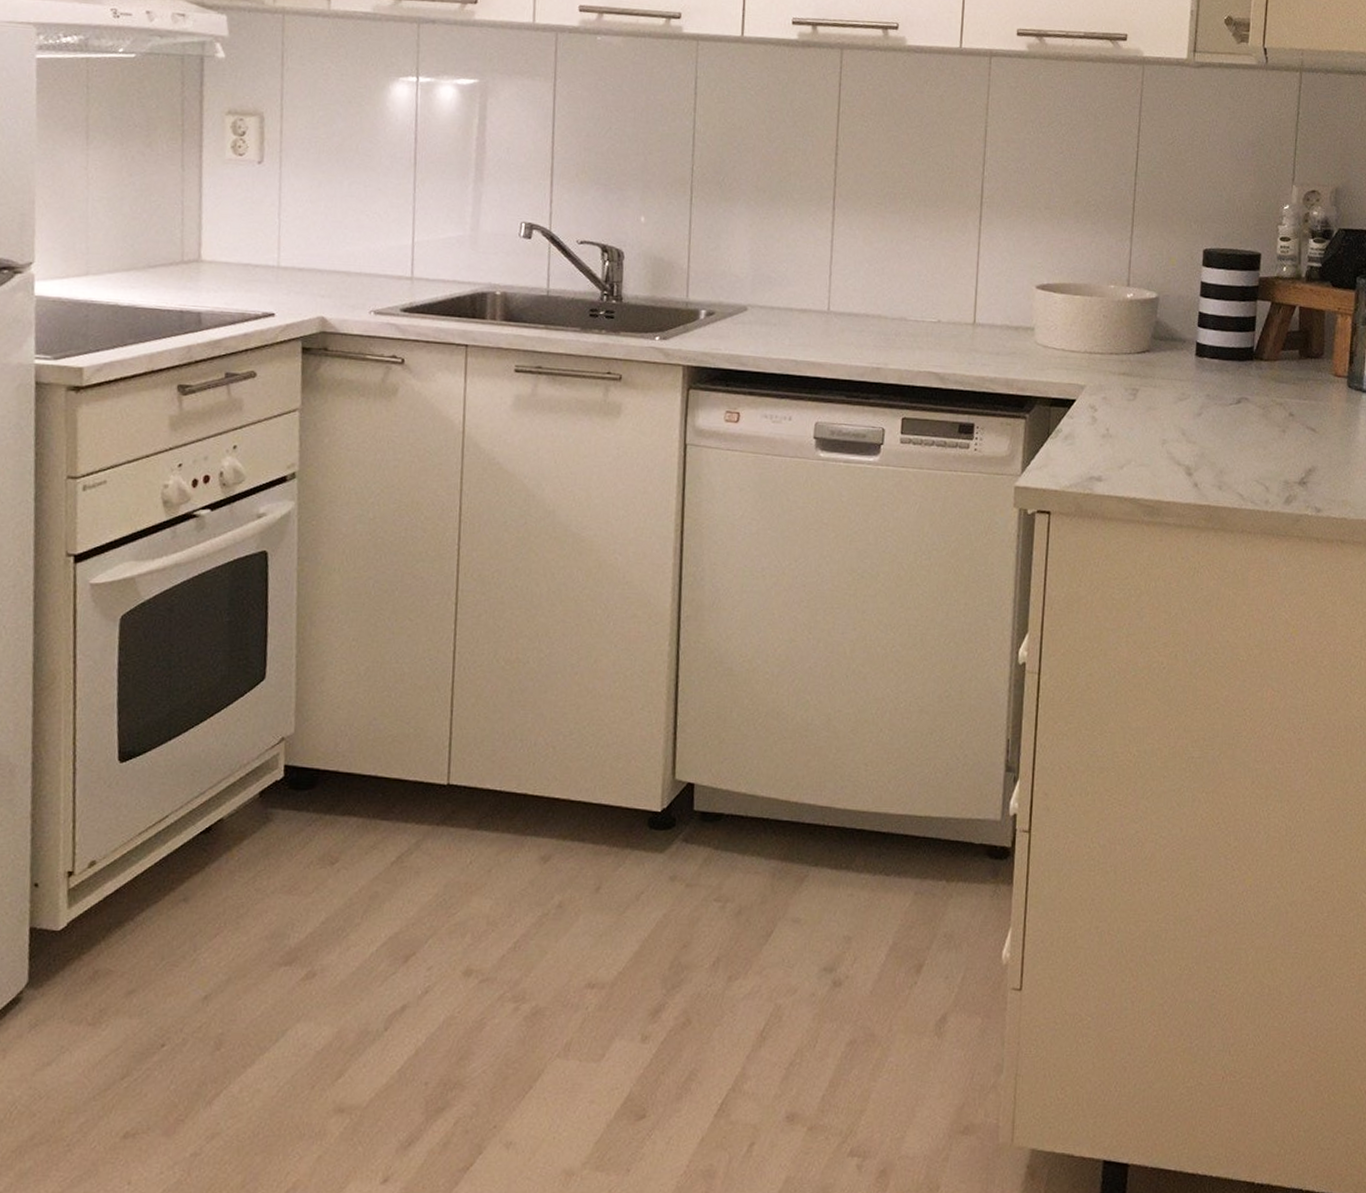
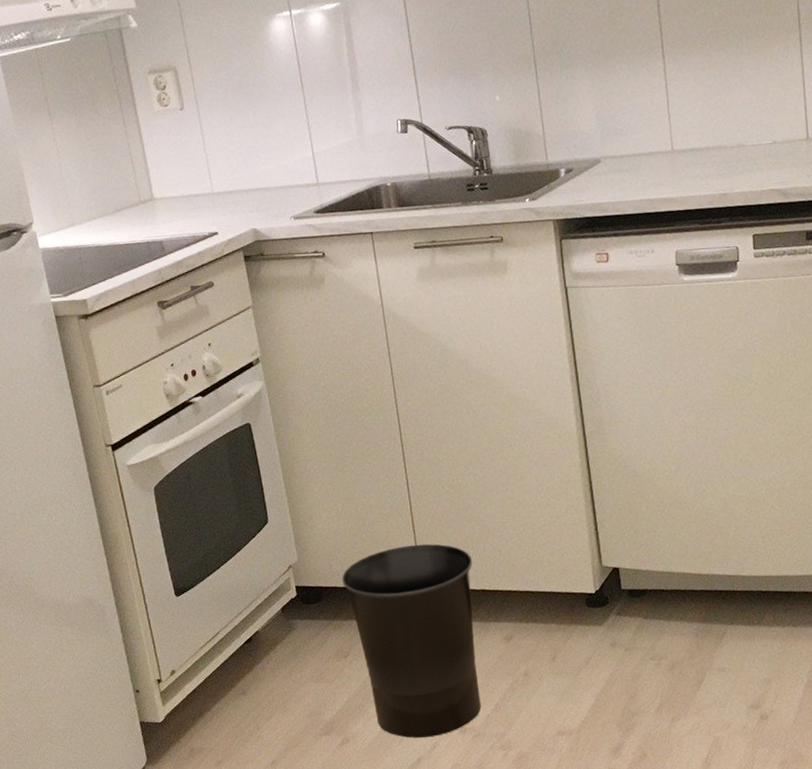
waste bin: none [347,728,518,978] -> present [342,544,481,738]

